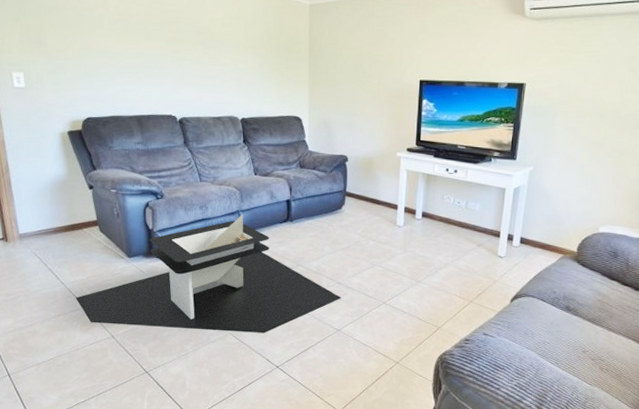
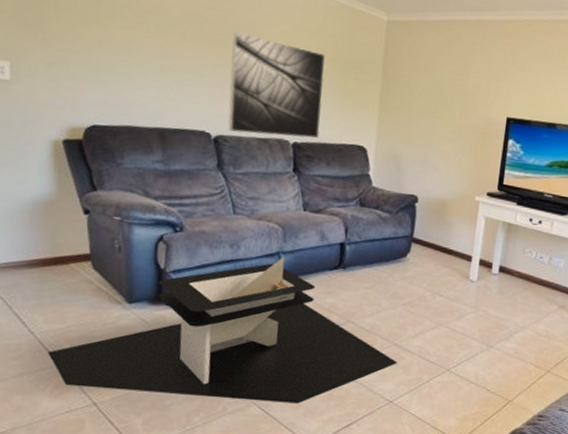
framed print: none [186,28,262,114] -> present [228,31,325,139]

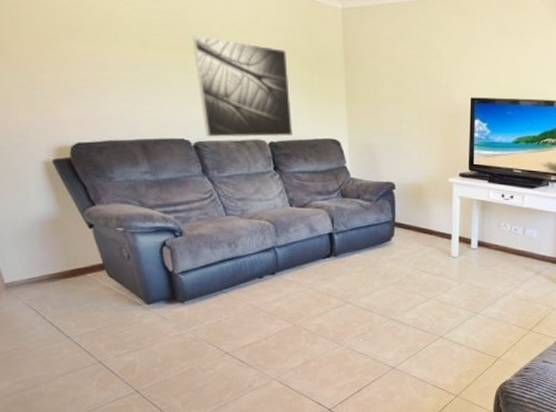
coffee table: present [47,256,397,404] -> none [86,250,395,379]

